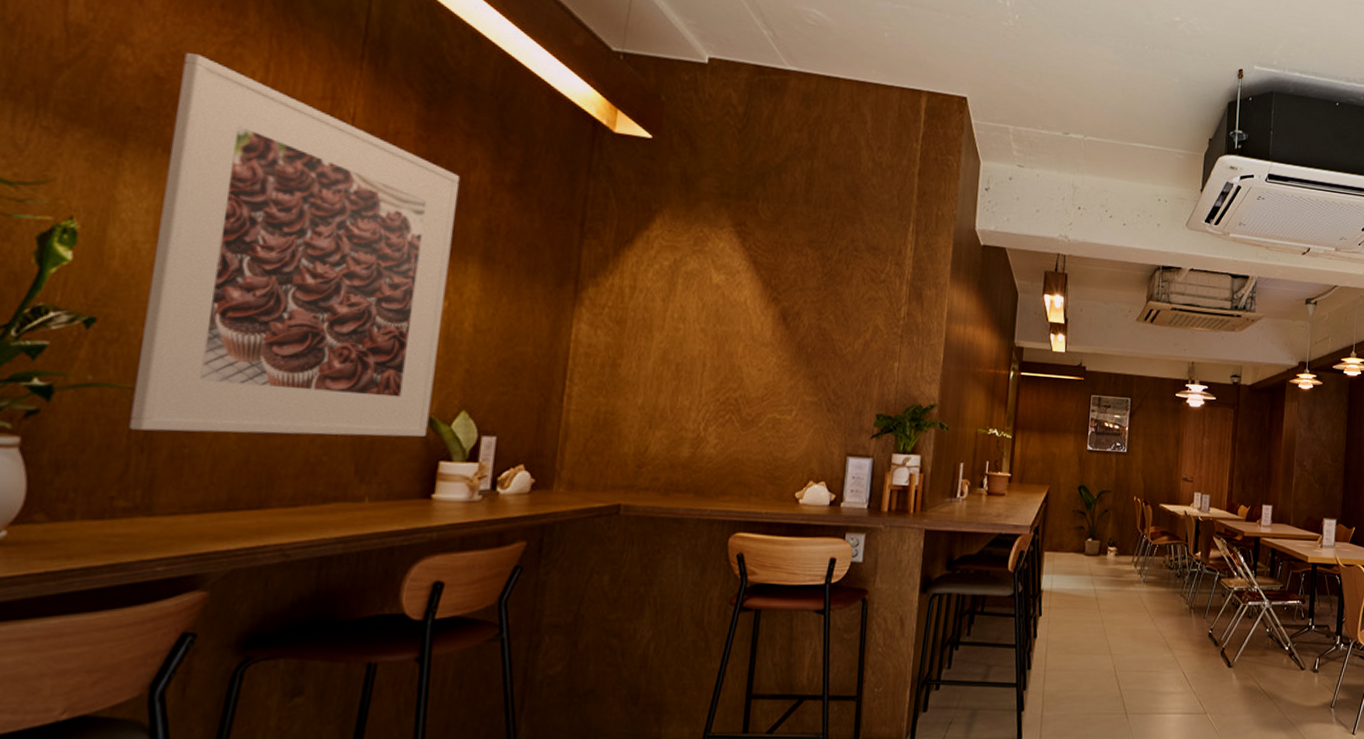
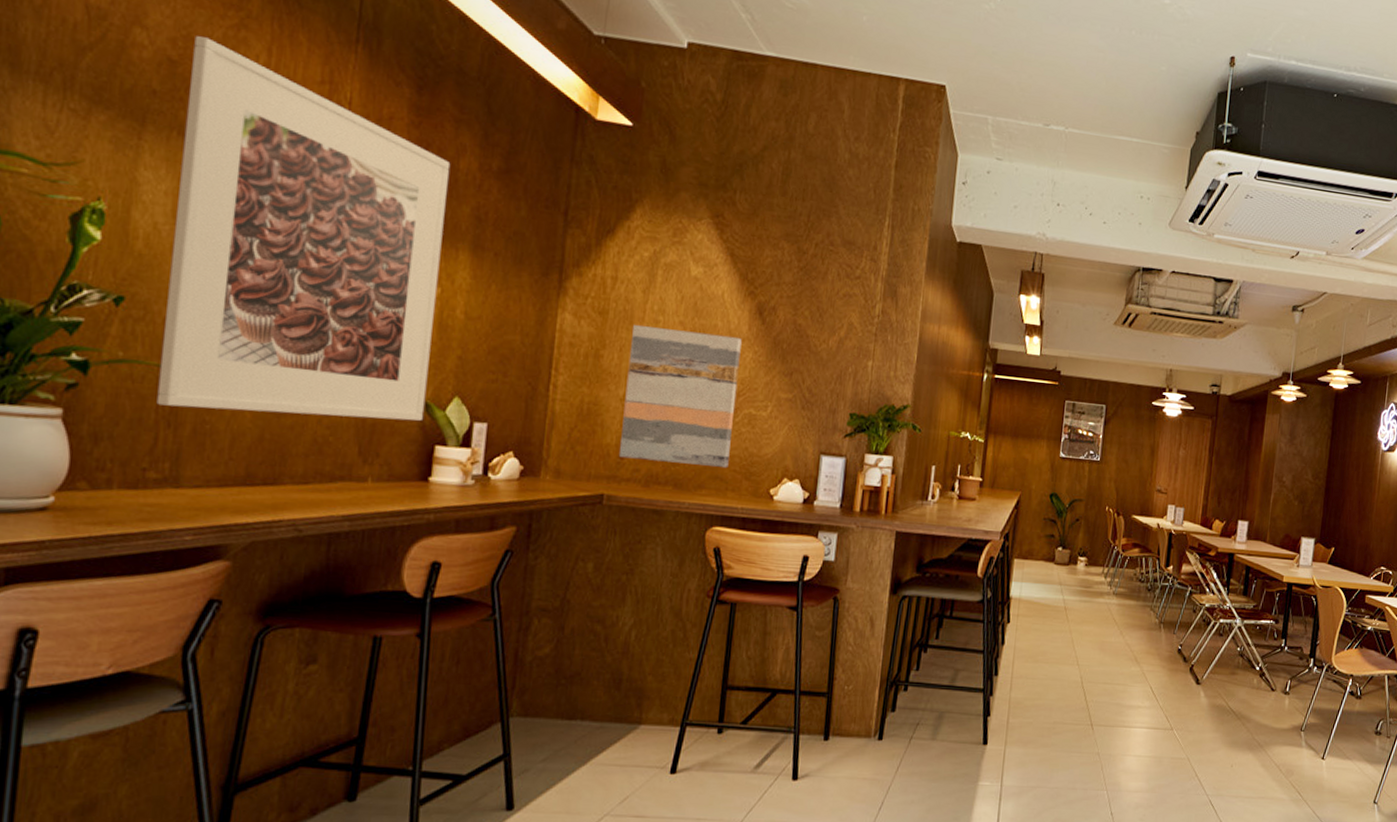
wall art: none [638,332,765,473] -> present [619,324,742,467]

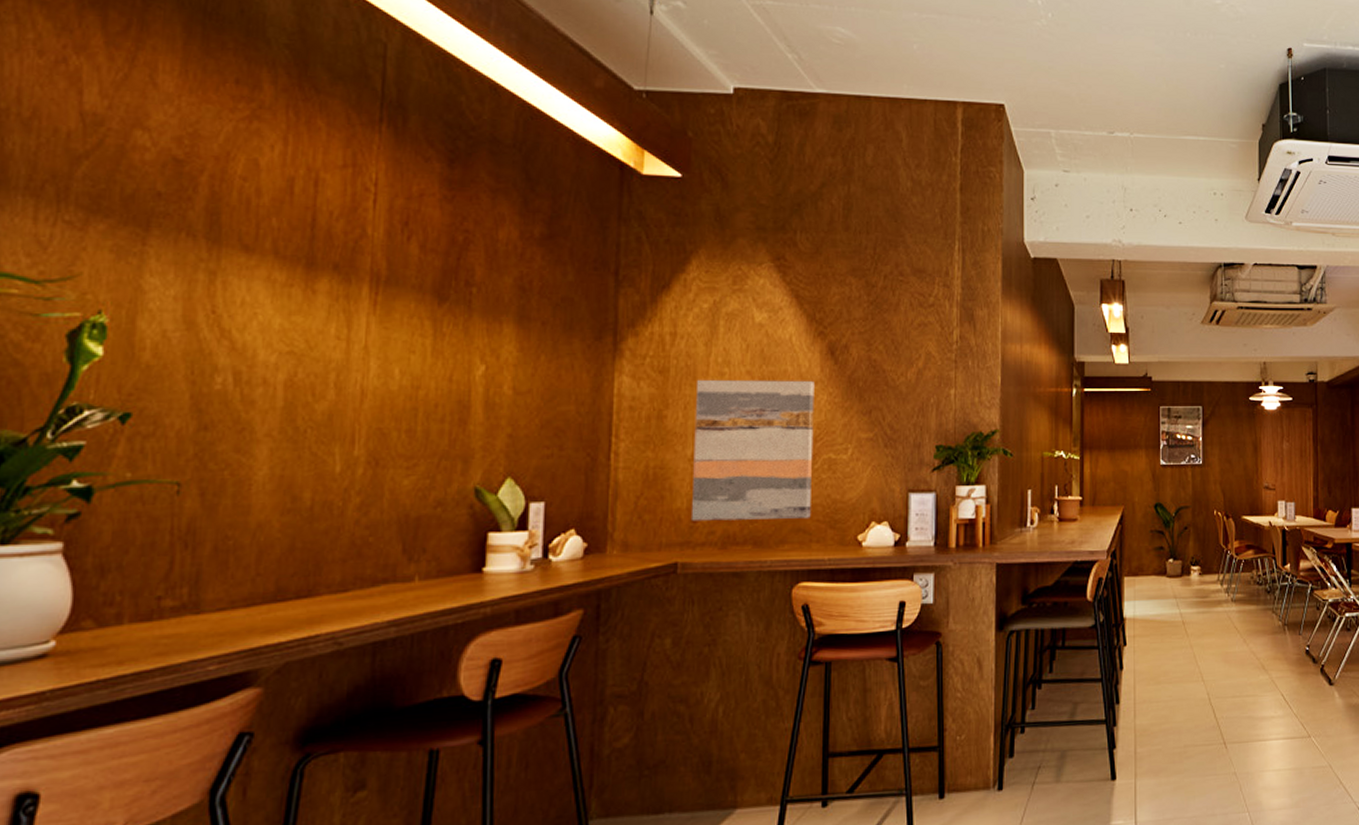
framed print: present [156,36,451,421] -> none [171,132,489,525]

